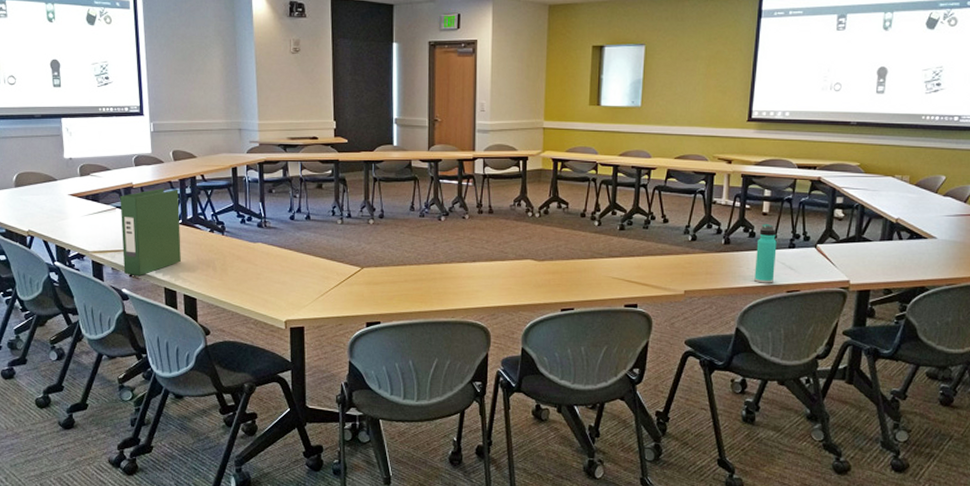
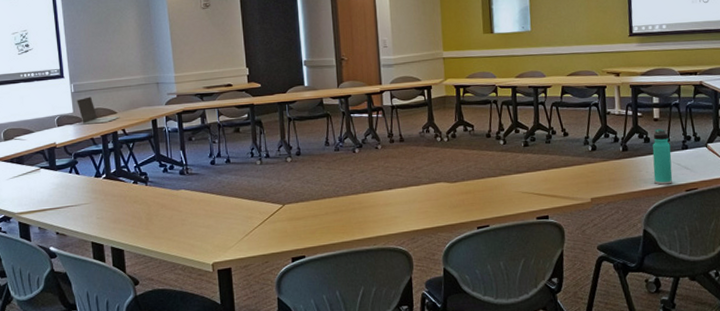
binder: present [120,188,181,275] -> none [44,145,107,233]
laptop: none [156,138,200,167] -> present [77,96,120,125]

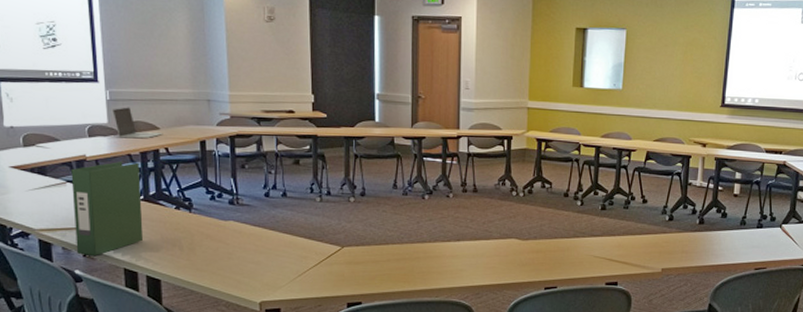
binder: none [44,145,107,233] -> present [71,162,143,255]
thermos bottle: present [652,128,673,185] -> none [726,204,746,261]

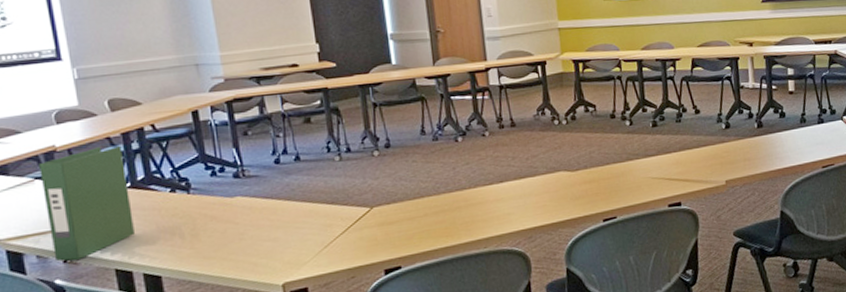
laptop: present [112,107,163,139] -> none [83,84,147,121]

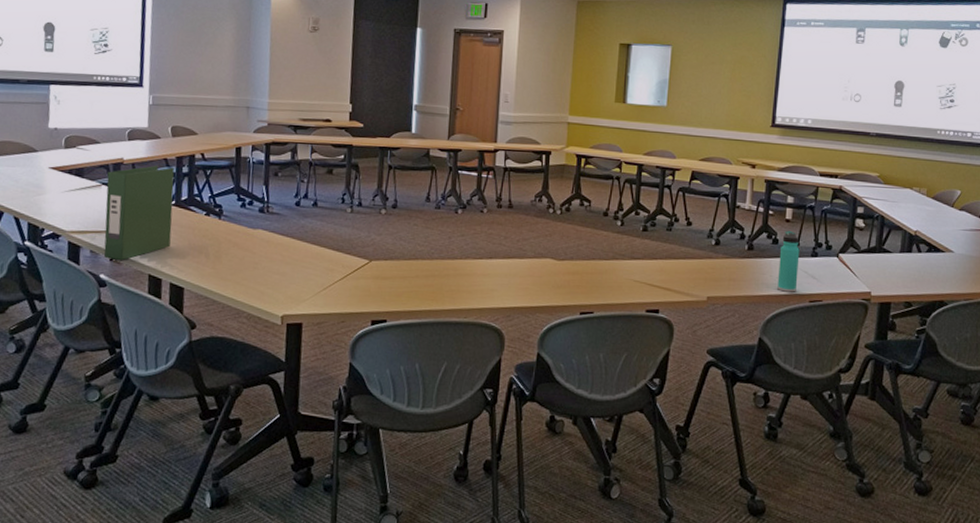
thermos bottle: none [788,101,809,163] -> present [777,230,800,292]

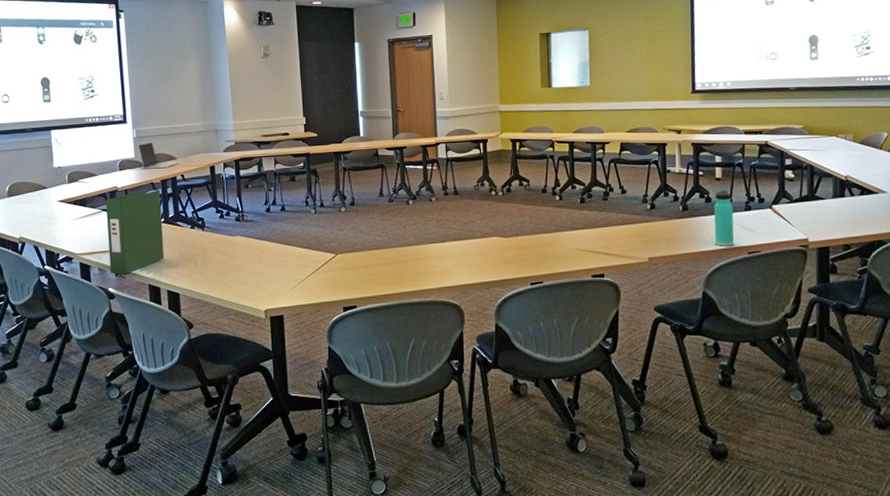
laptop: none [153,112,201,144] -> present [138,142,180,169]

